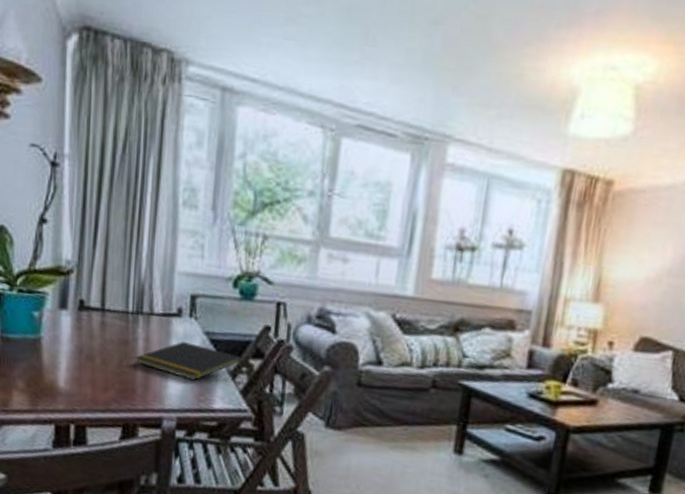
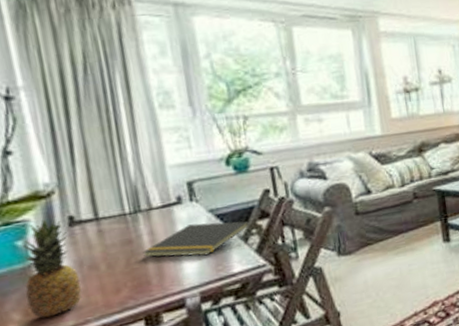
fruit: none [31,295,77,395] -> present [23,218,82,318]

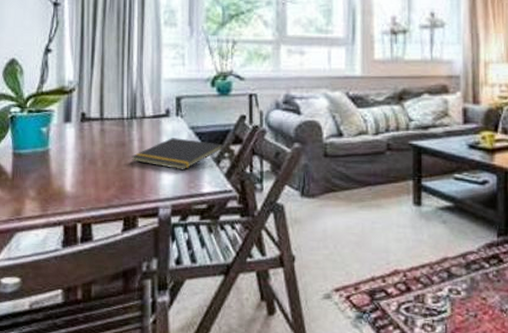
fruit: present [23,218,82,318] -> none [41,111,81,200]

